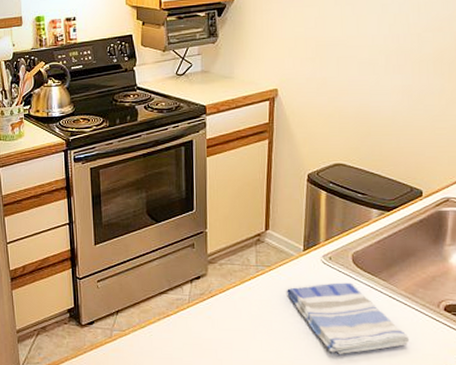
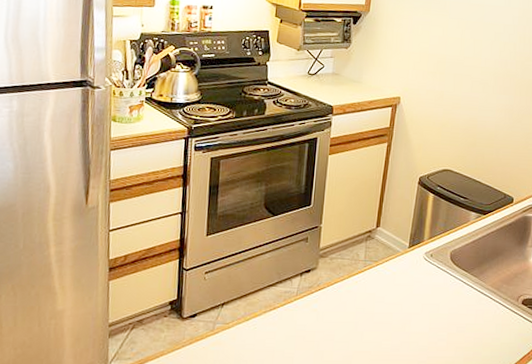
dish towel: present [287,282,409,354] -> none [390,278,491,344]

